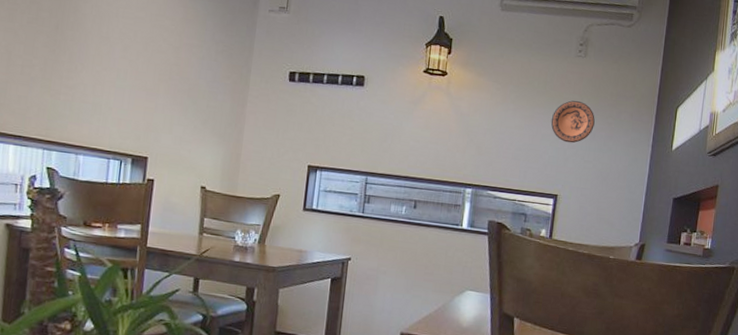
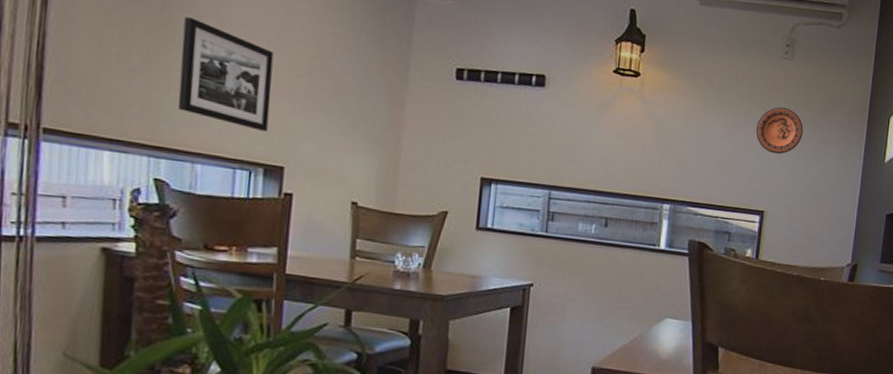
picture frame: none [66,34,142,128] -> present [178,17,274,132]

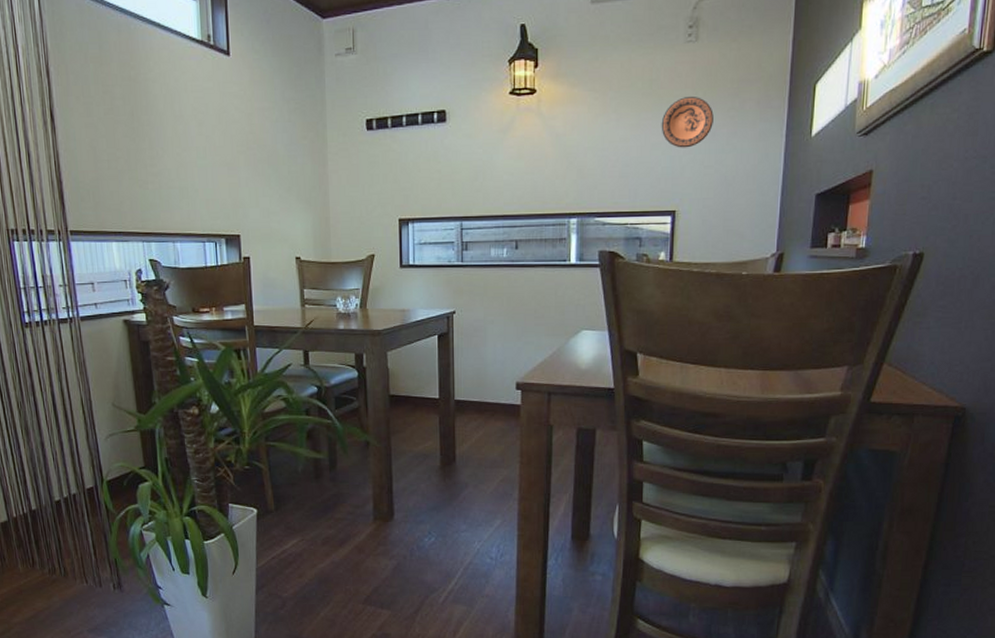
picture frame: present [178,17,274,132] -> none [149,118,223,206]

